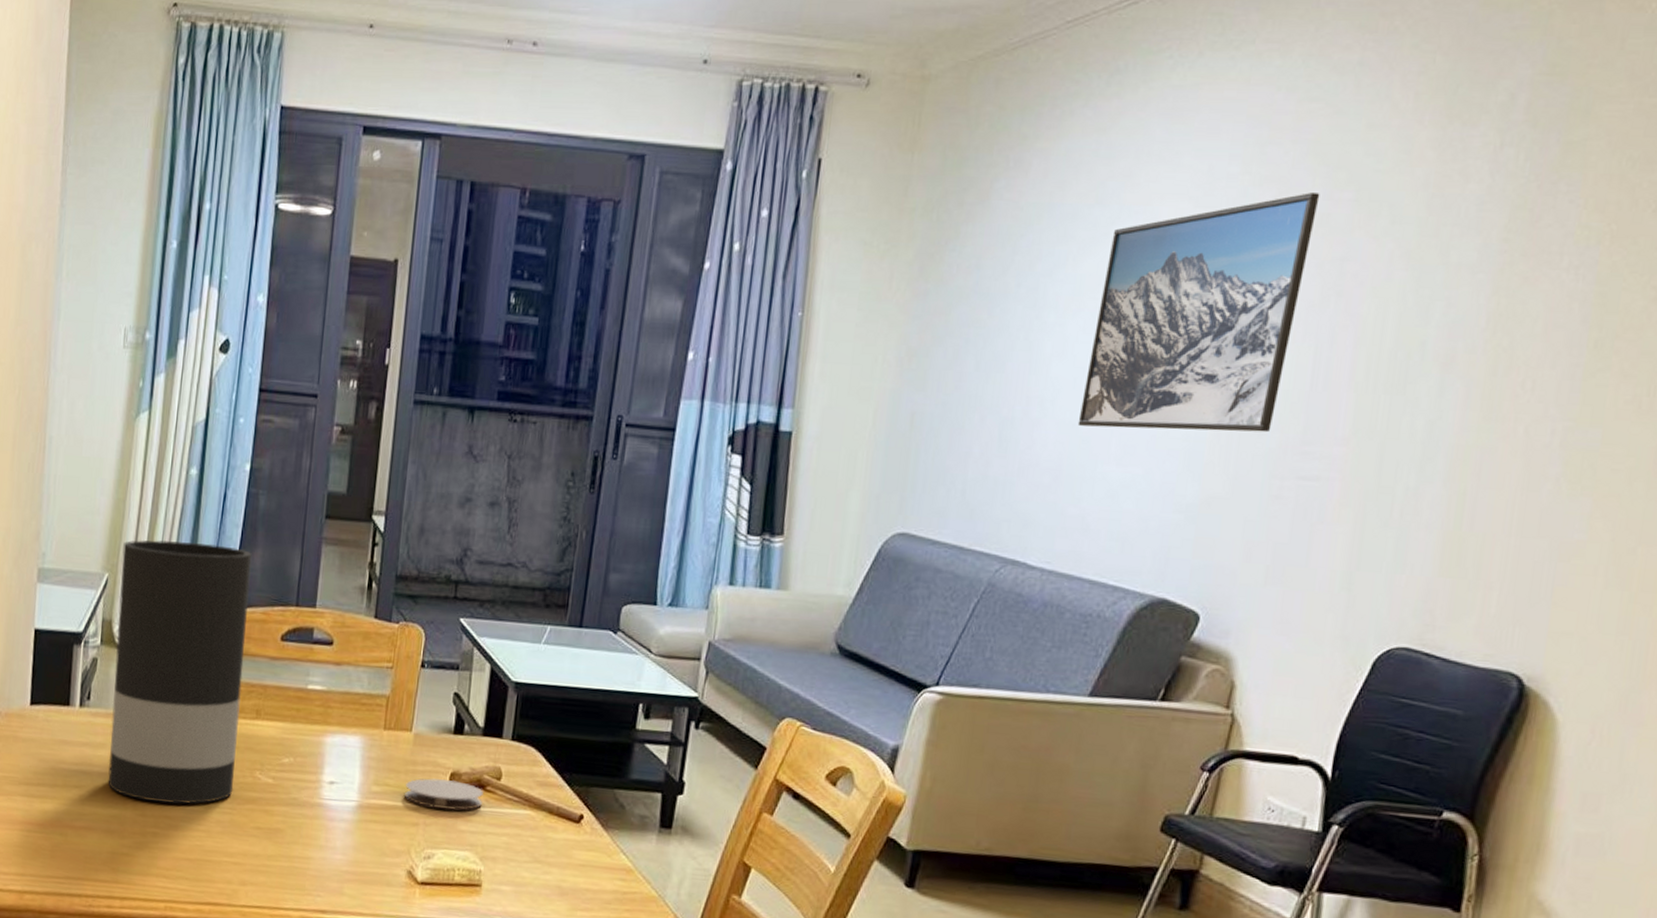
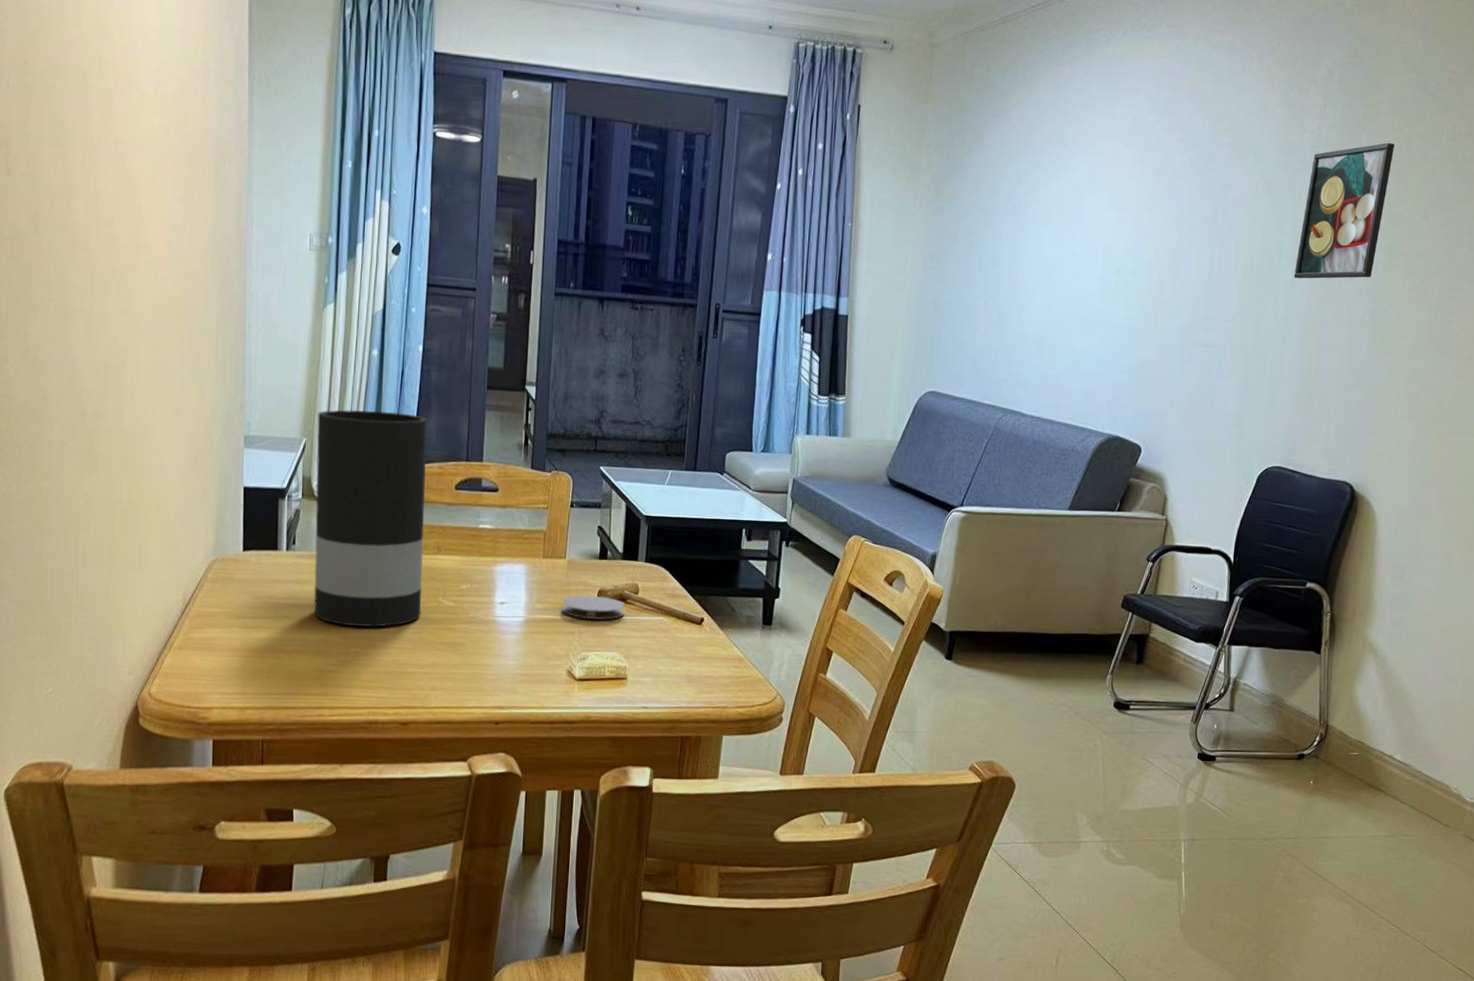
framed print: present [1077,193,1320,433] -> none [1052,138,1209,313]
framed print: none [1441,195,1611,387] -> present [1293,143,1395,279]

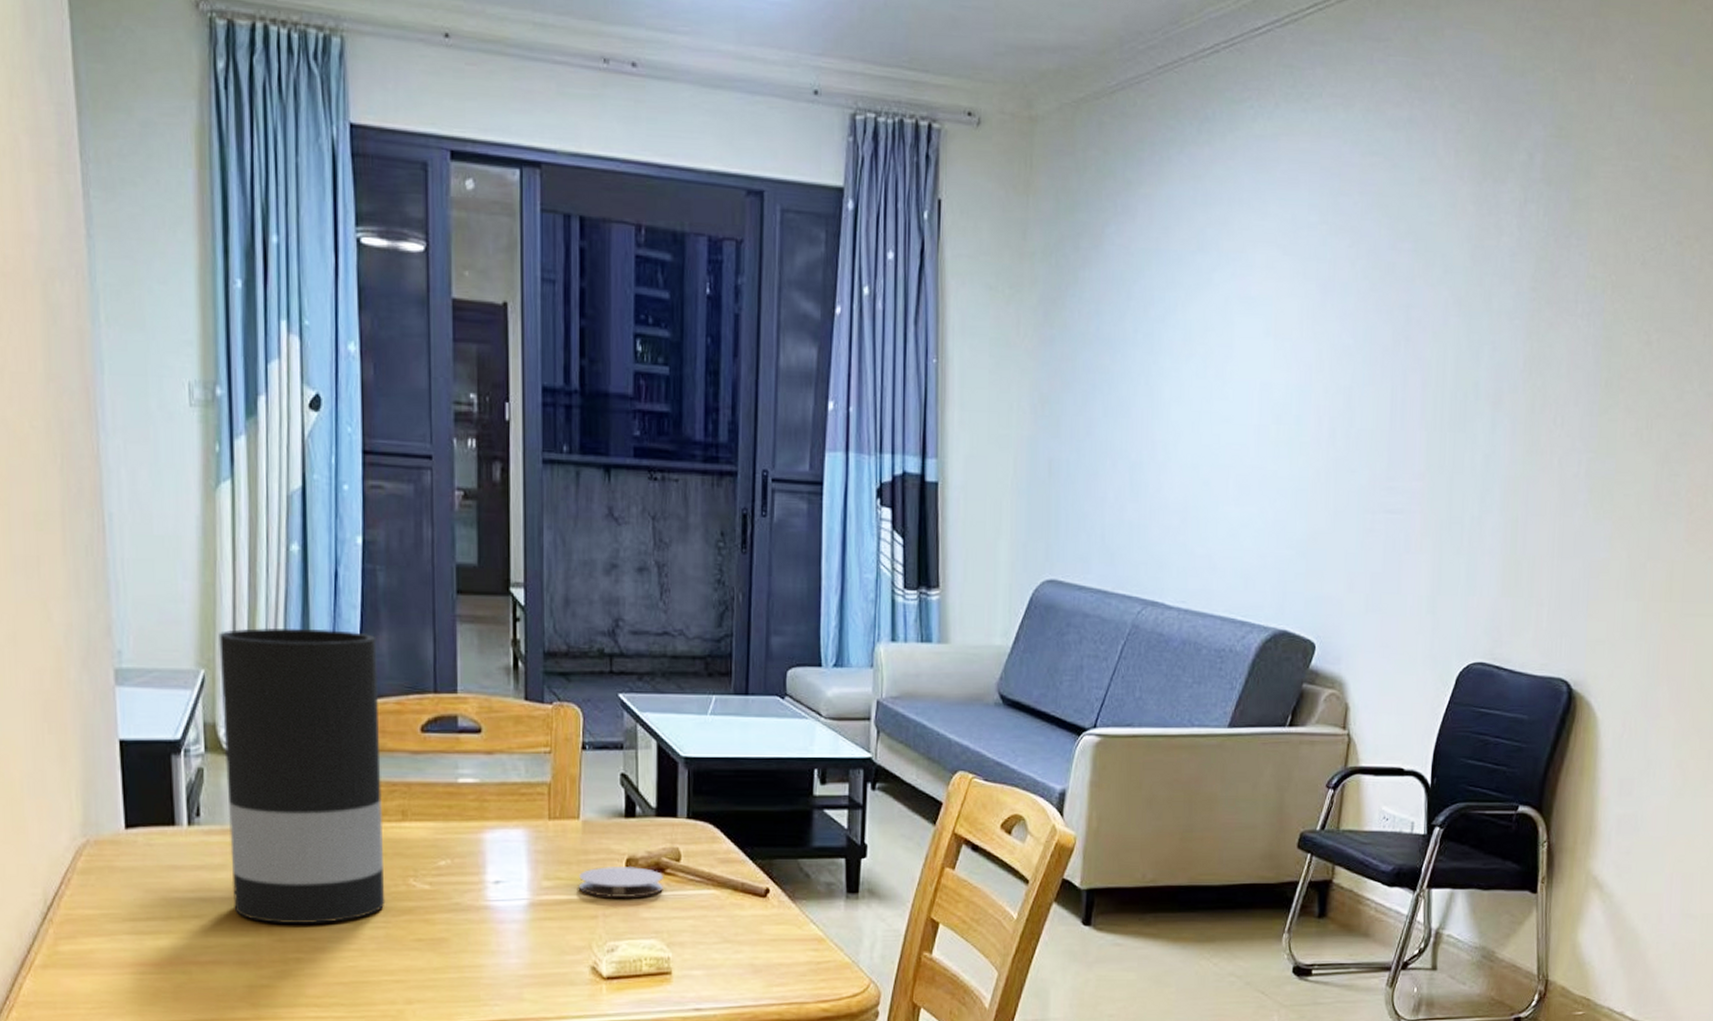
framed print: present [1293,143,1395,279] -> none [1493,248,1610,424]

